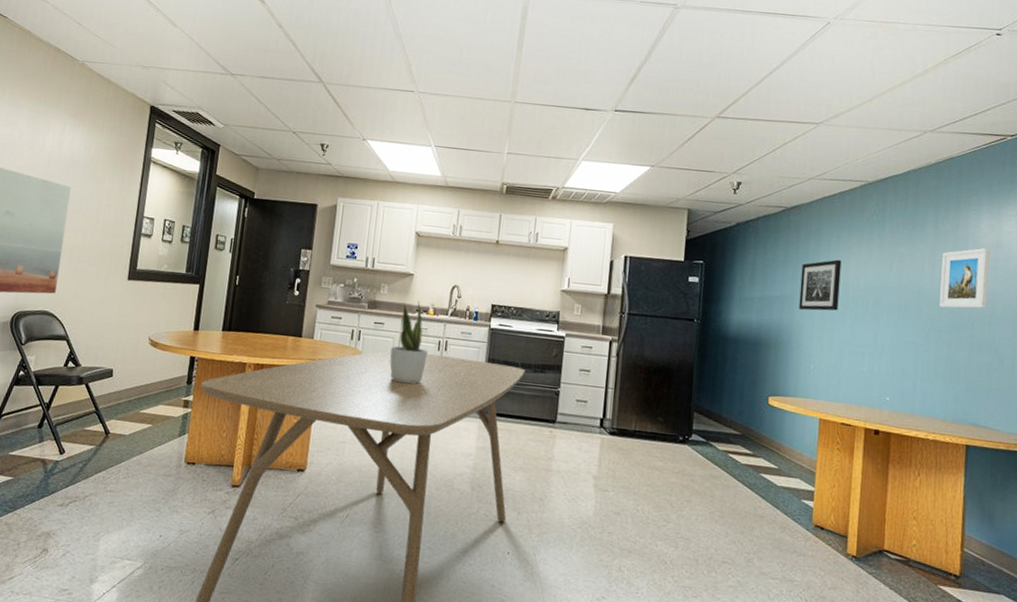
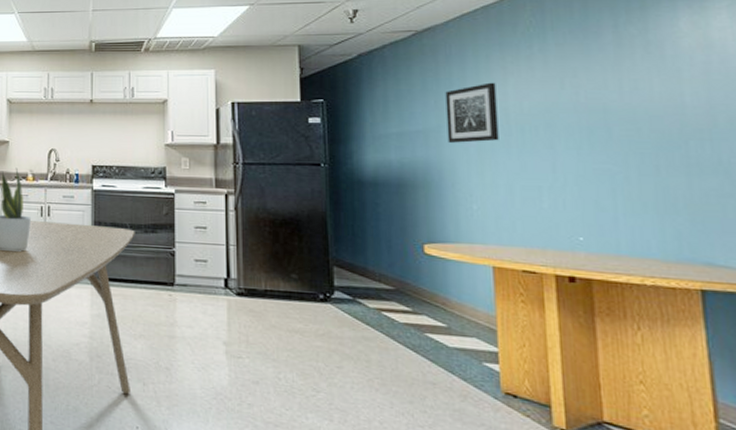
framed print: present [939,247,990,309] -> none [629,50,703,126]

